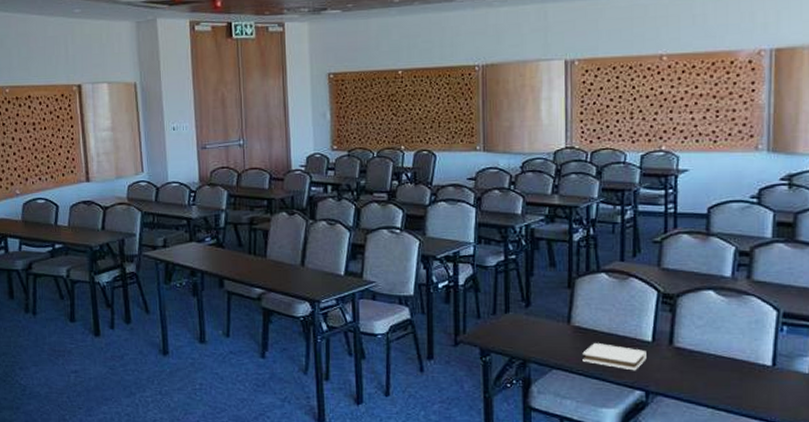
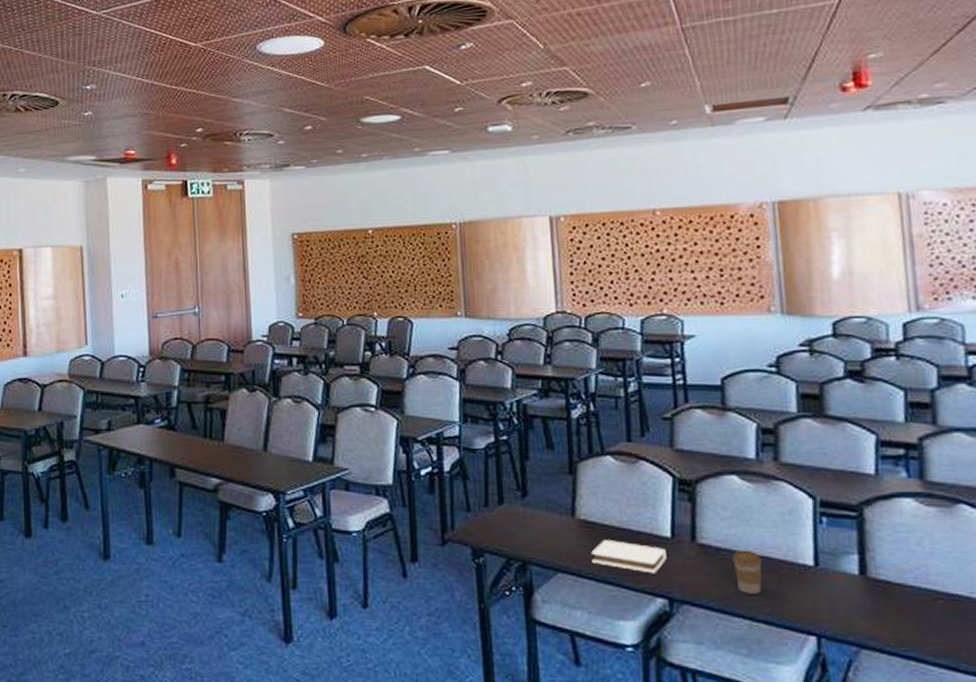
coffee cup: none [702,352,728,388] -> present [732,550,763,594]

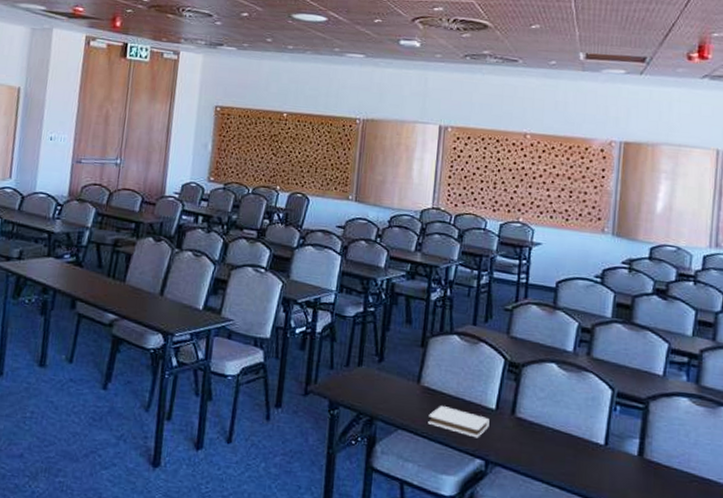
coffee cup: present [732,550,763,594] -> none [541,425,564,464]

